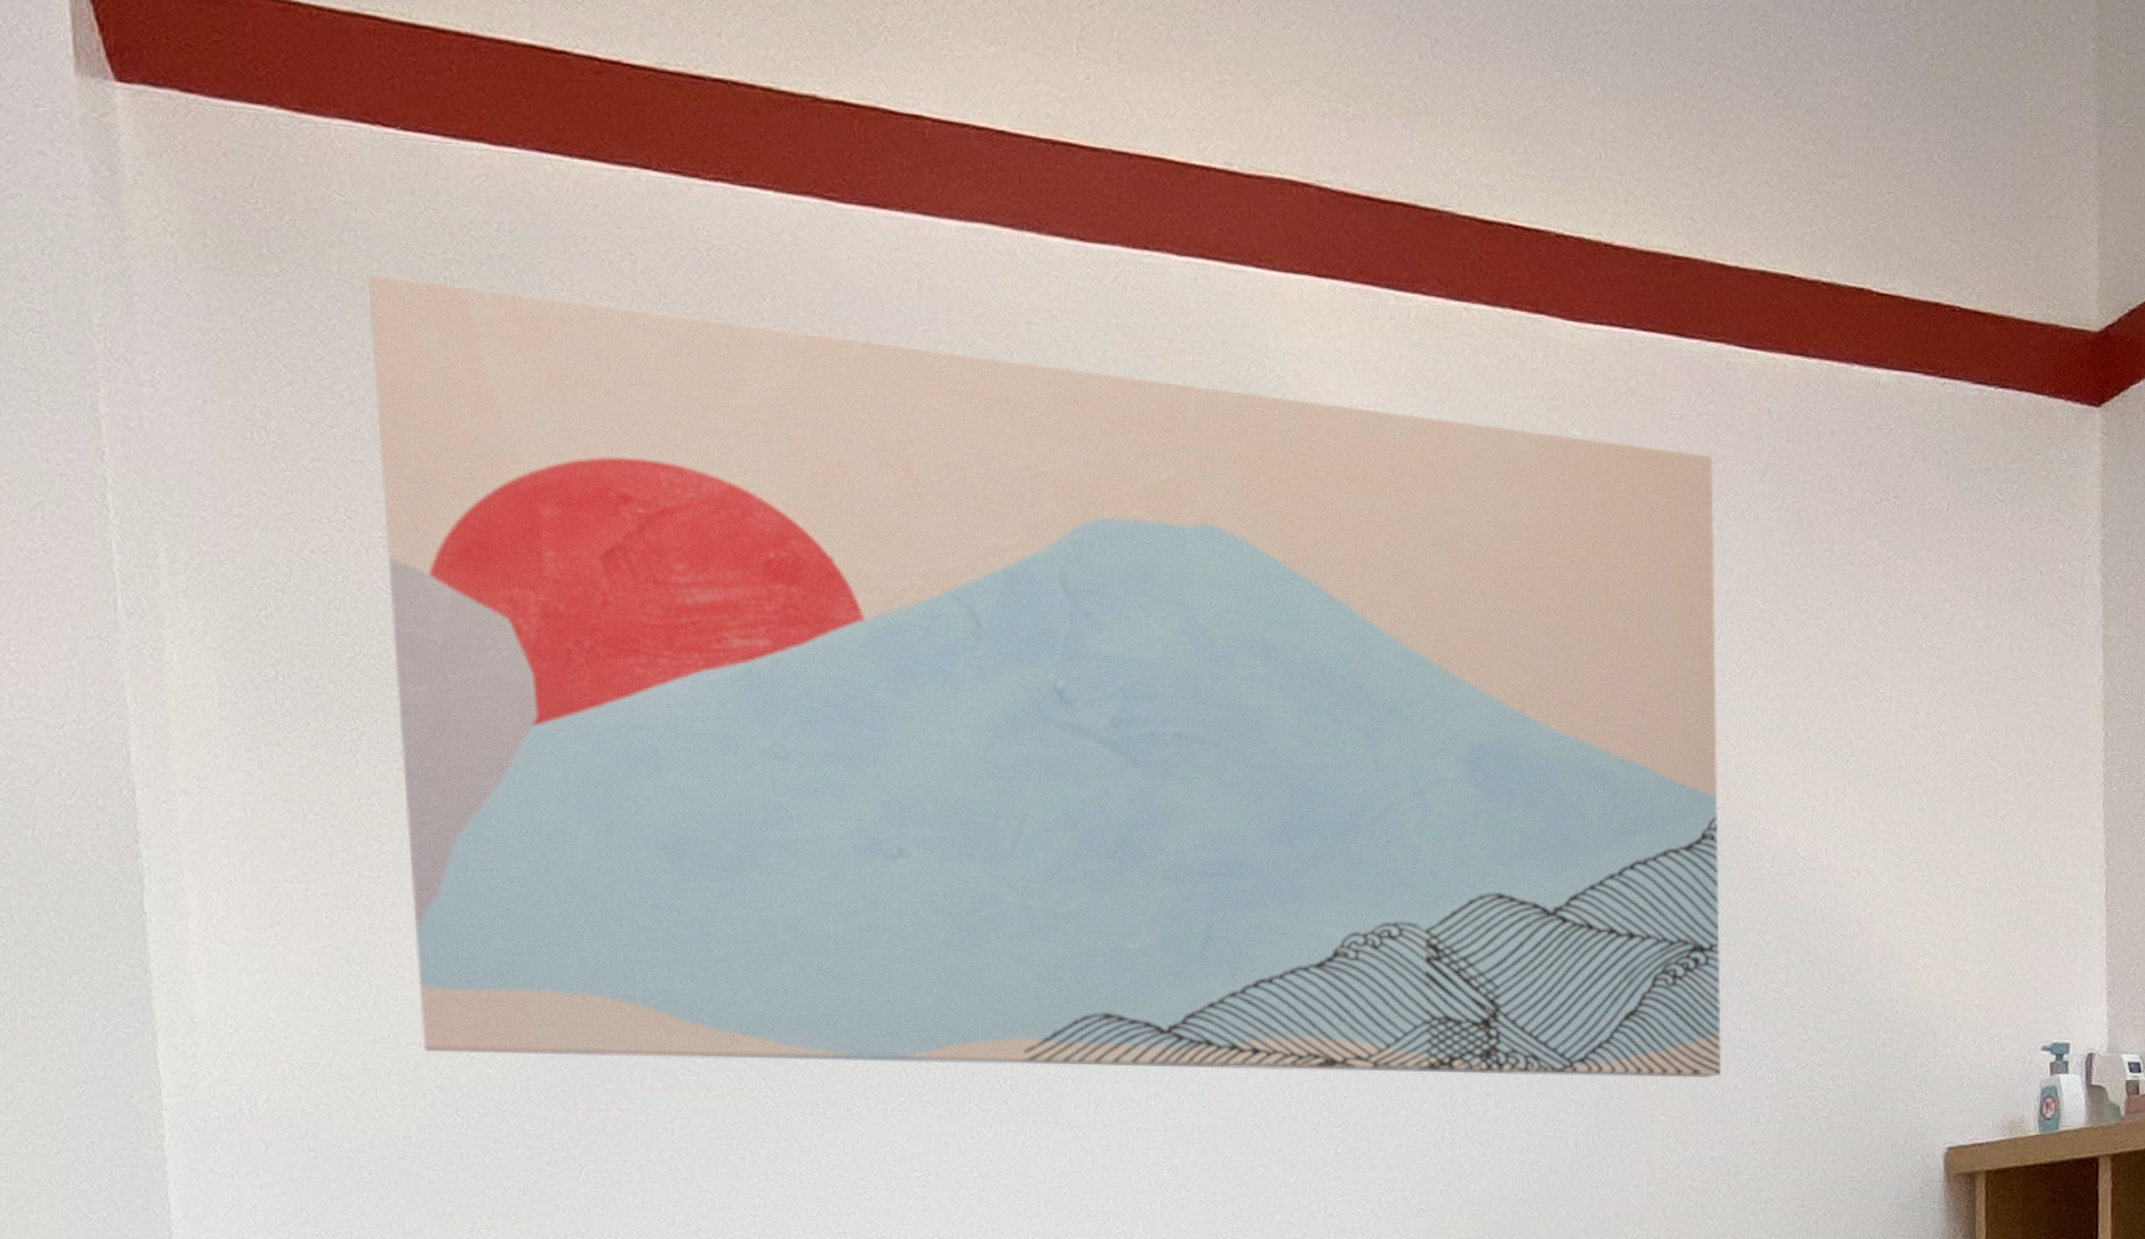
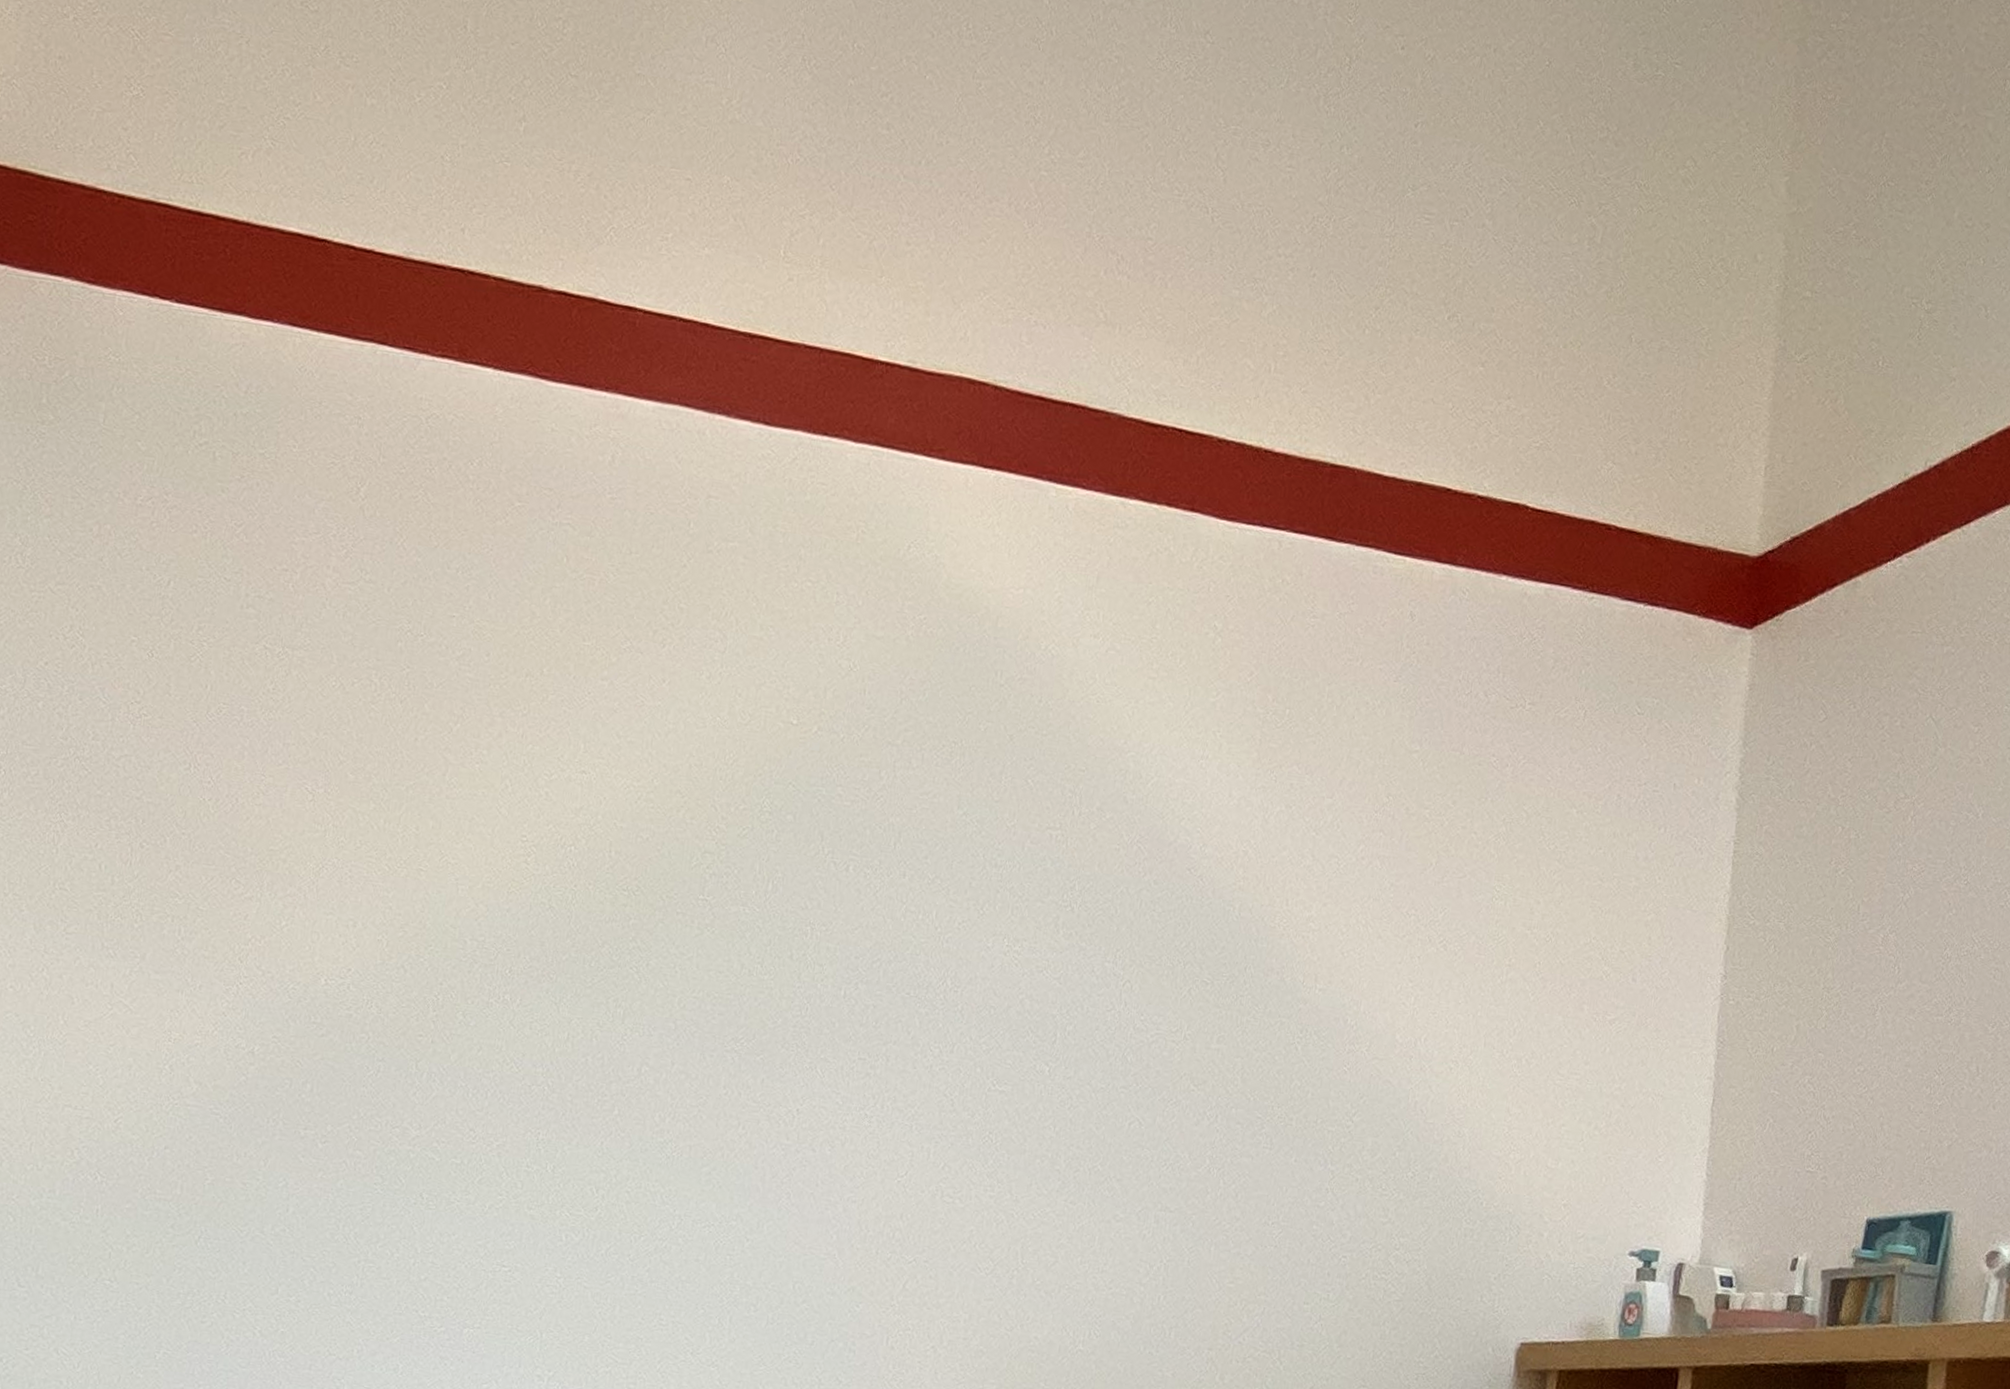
wall art: present [367,274,1722,1079] -> none [78,425,1350,1252]

